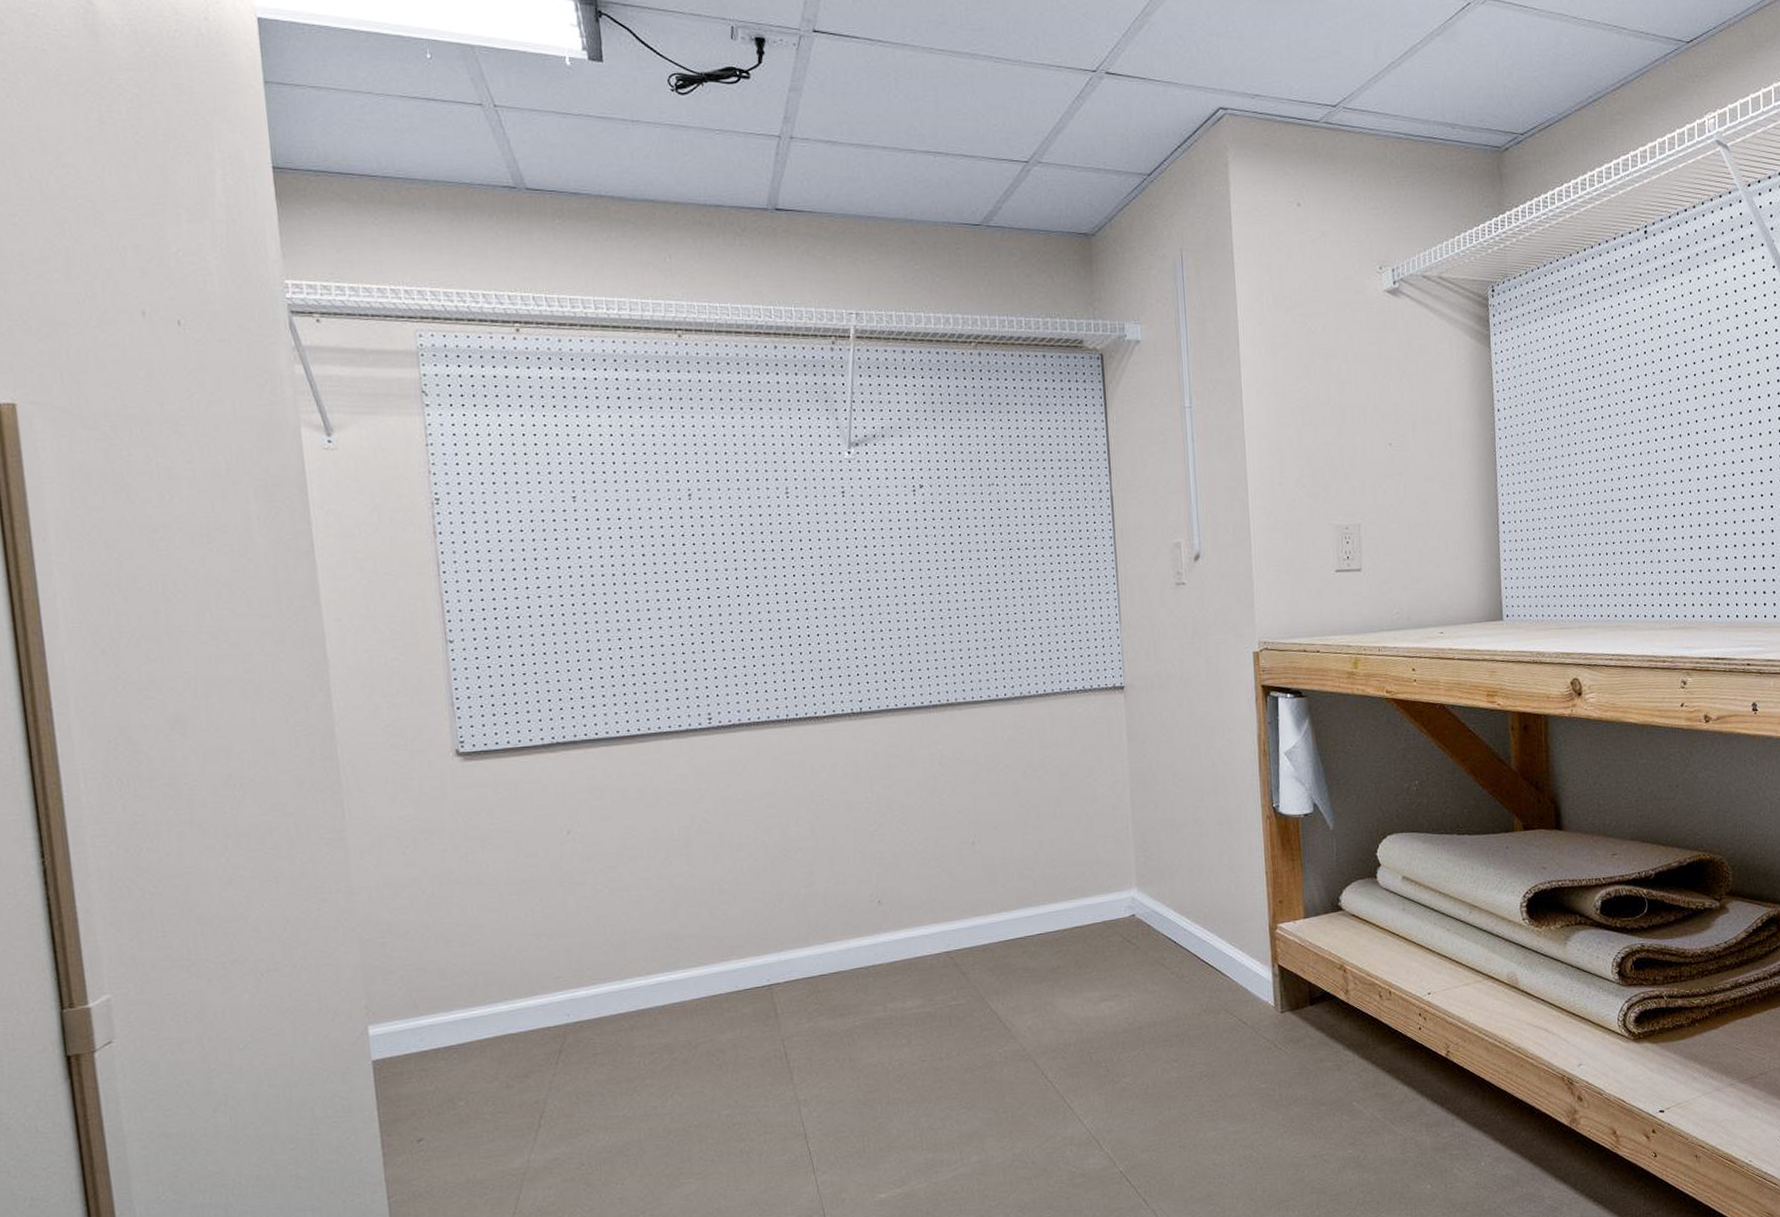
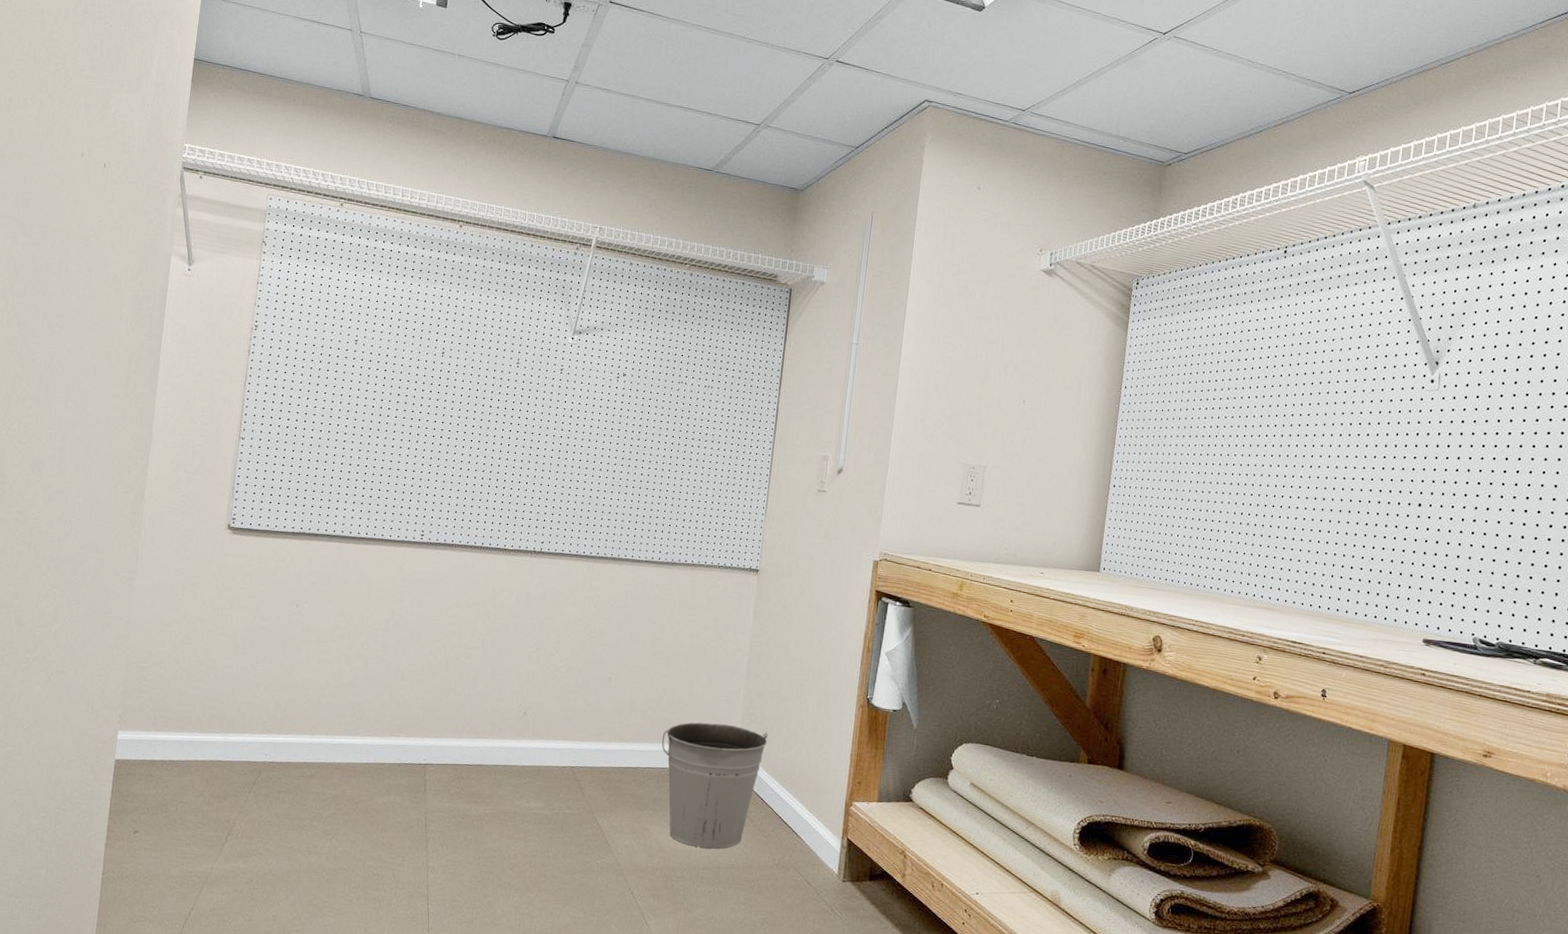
bucket: none [1047,867,1170,1011] -> present [661,722,769,849]

